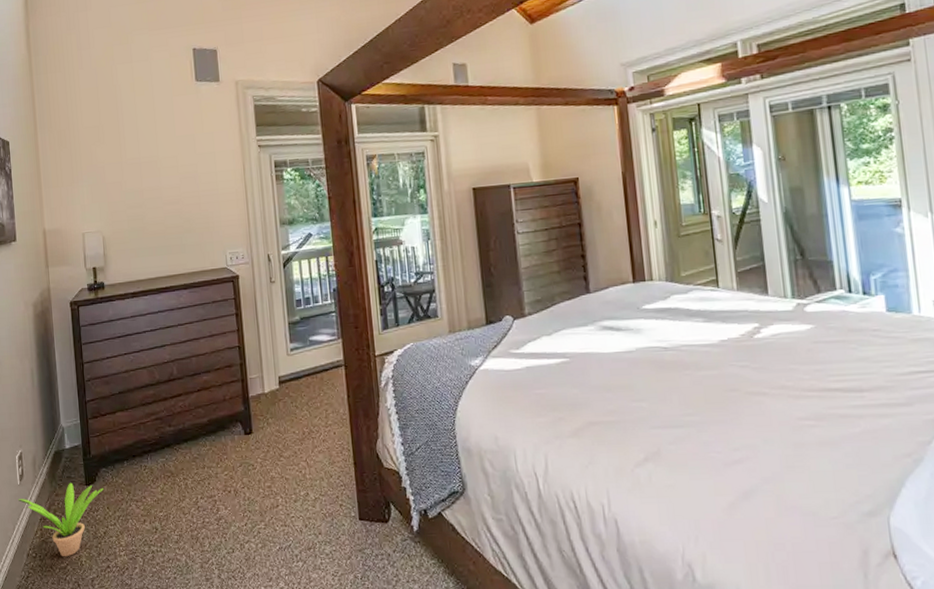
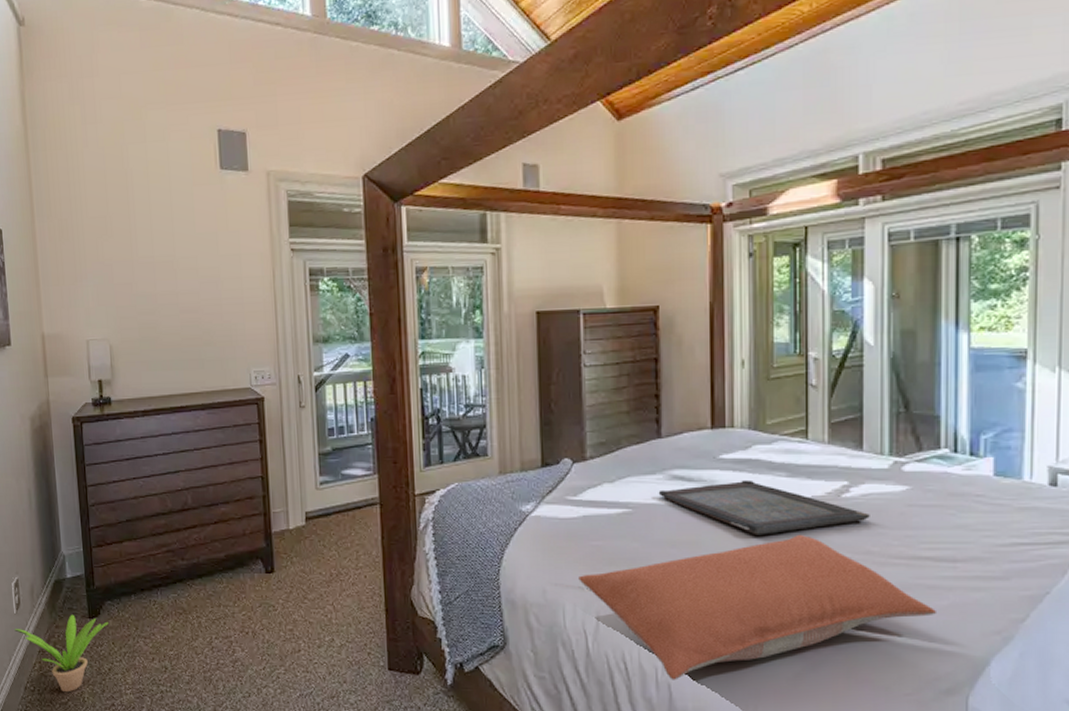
pillow: none [526,373,852,516] -> present [578,534,938,680]
serving tray: none [591,326,781,377] -> present [658,479,870,535]

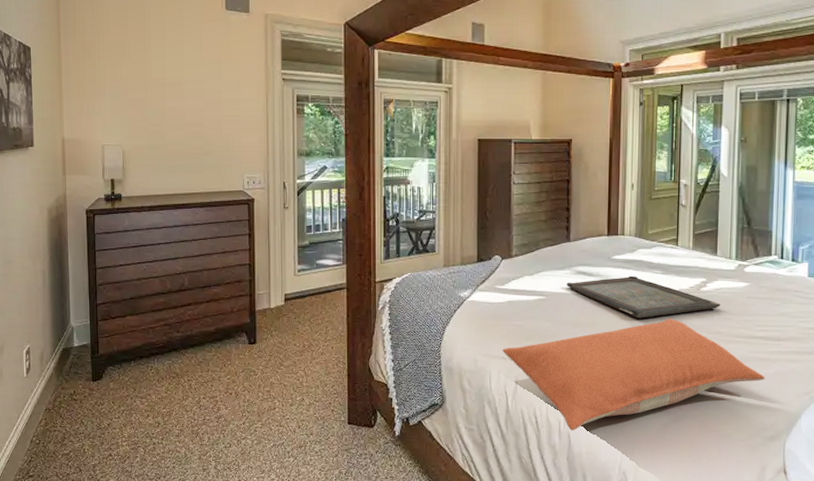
potted plant: present [14,614,108,693] -> none [24,378,109,445]

